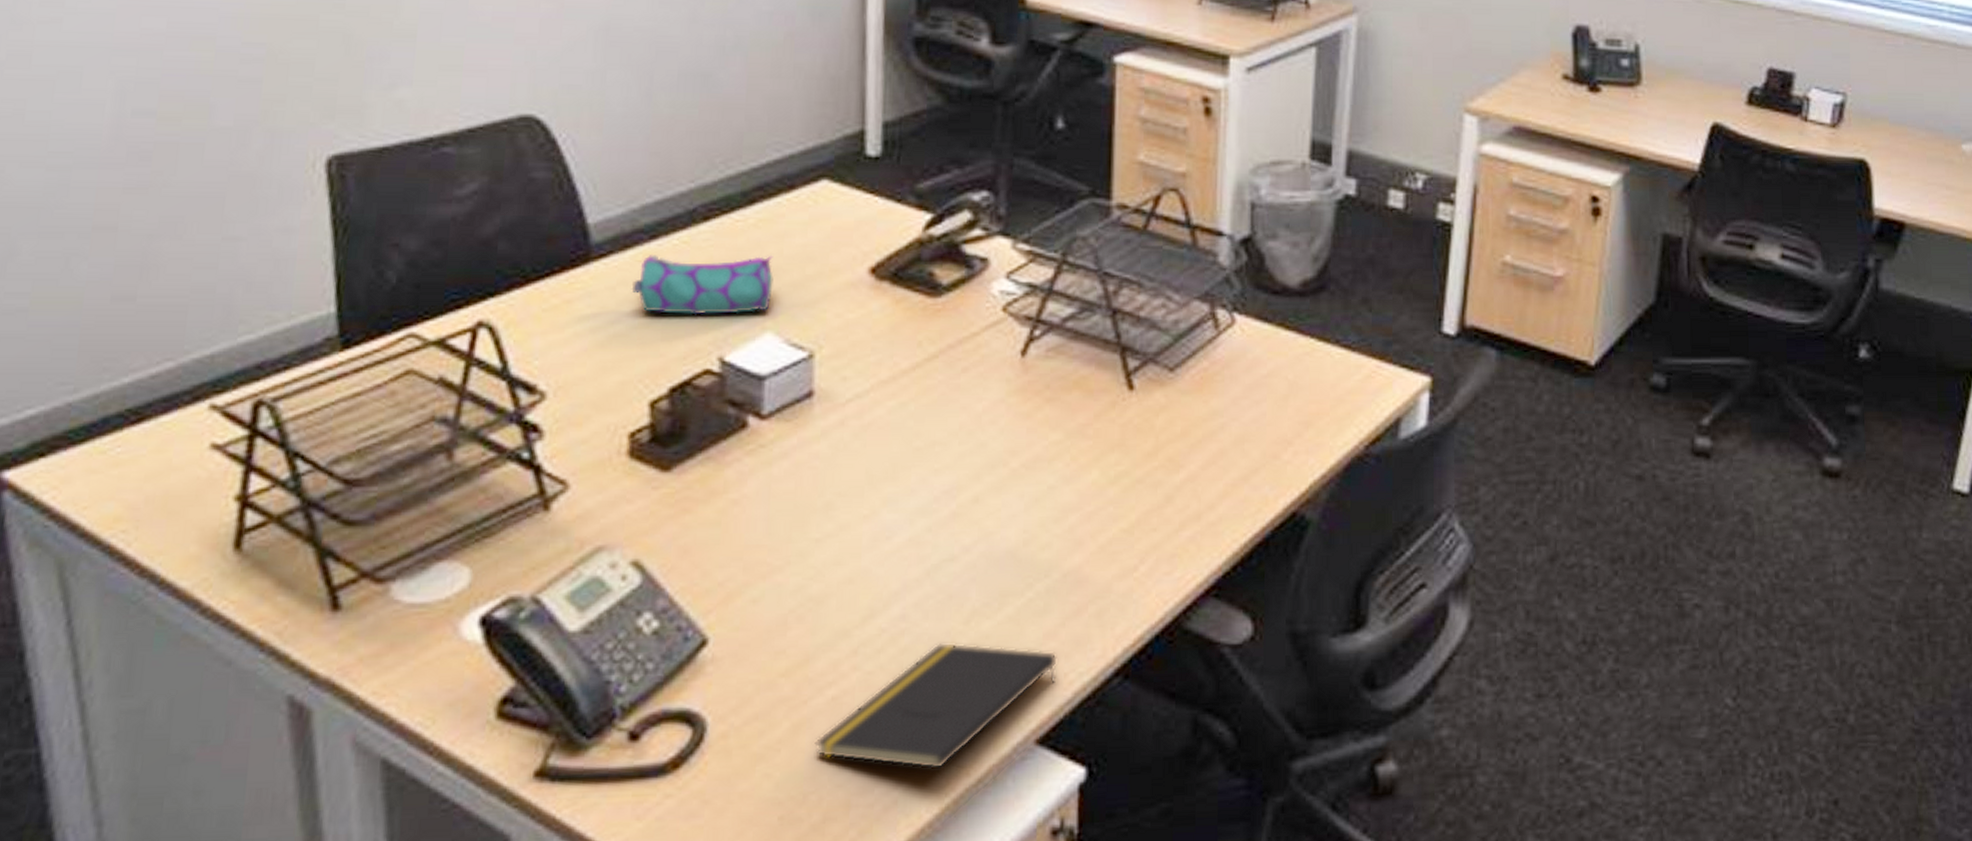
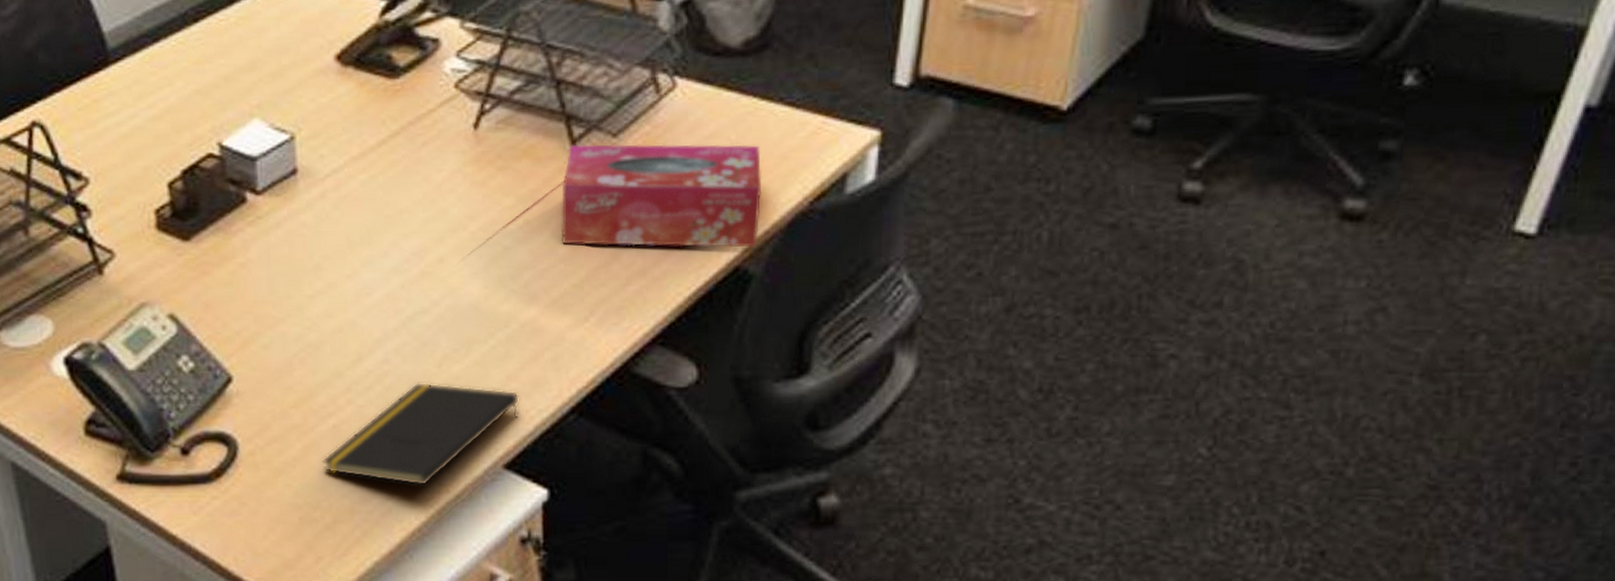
pencil case: present [631,255,773,315] -> none [143,49,256,107]
tissue box: none [1112,377,1319,492] -> present [561,144,762,248]

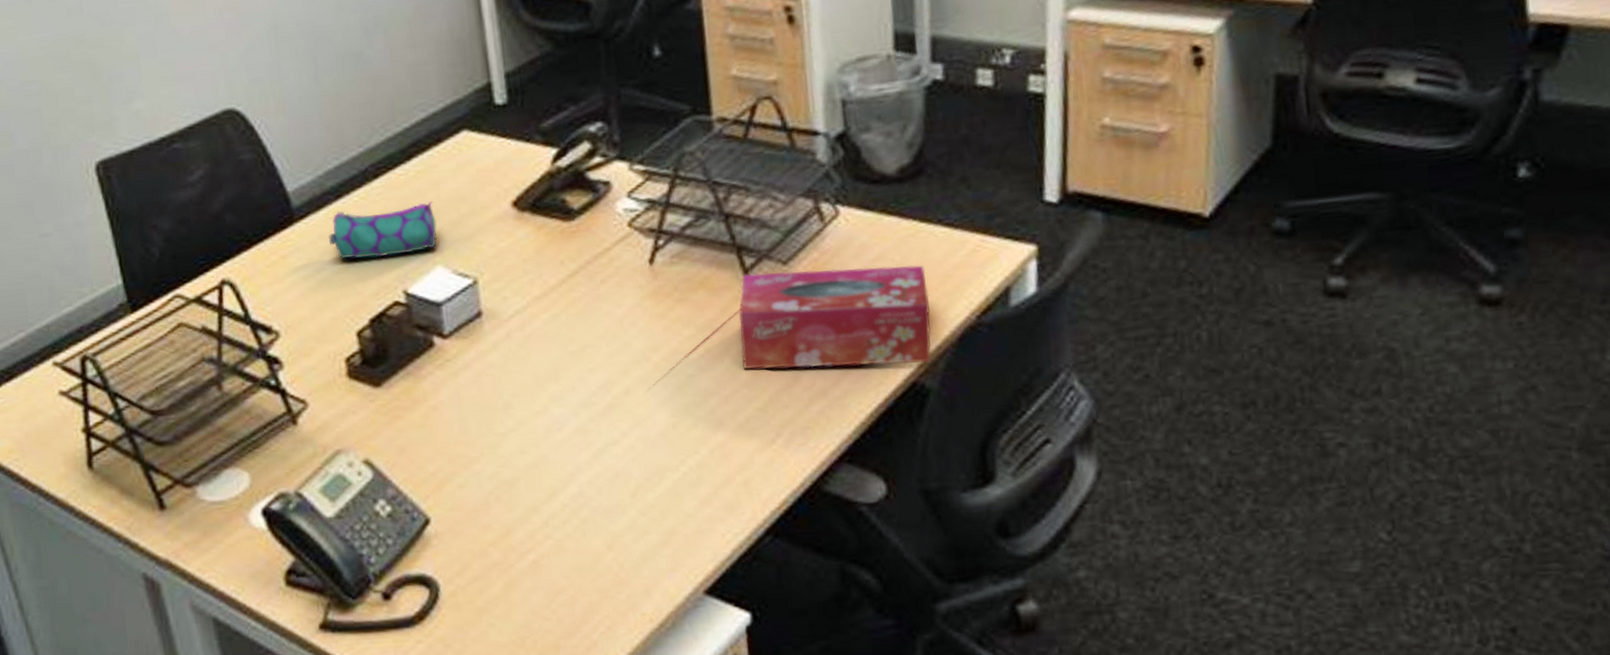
pencil case: none [143,49,256,107] -> present [328,200,437,259]
notepad: present [322,382,520,486] -> none [524,512,716,617]

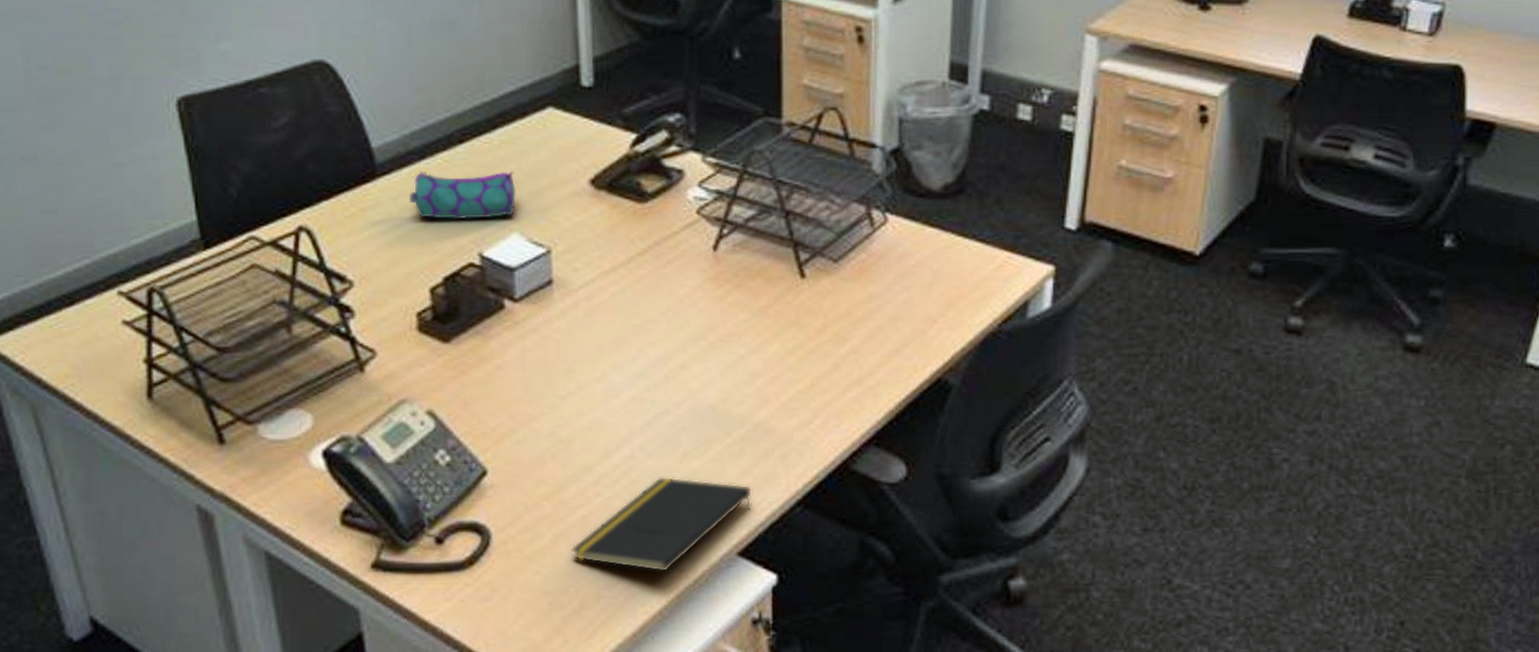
notepad: none [524,512,716,617] -> present [571,476,753,573]
tissue box: present [738,265,931,370] -> none [790,267,959,362]

